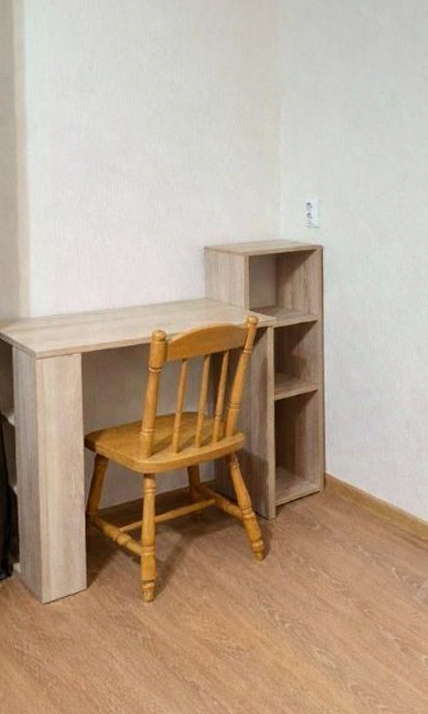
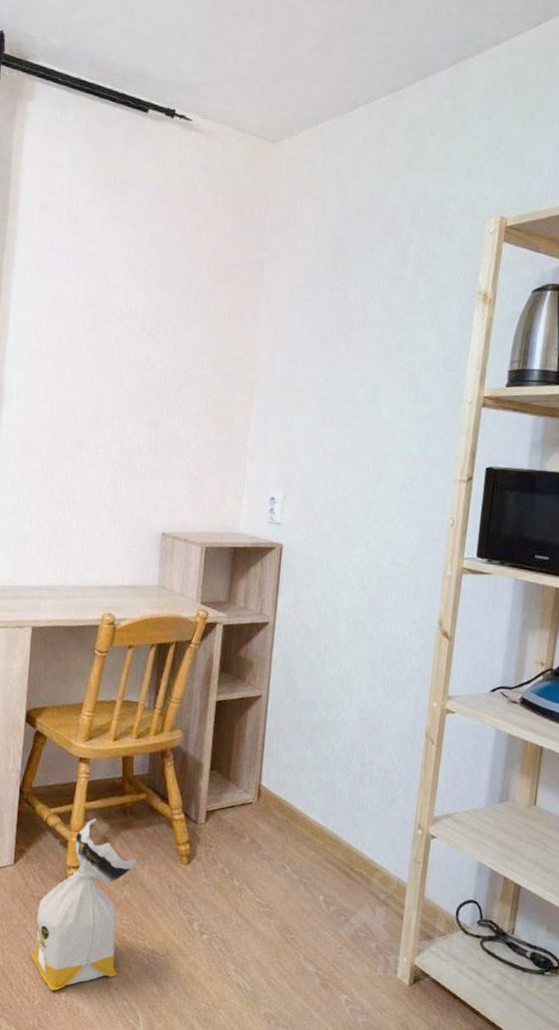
bag: none [113,530,213,705] -> present [30,818,138,991]

